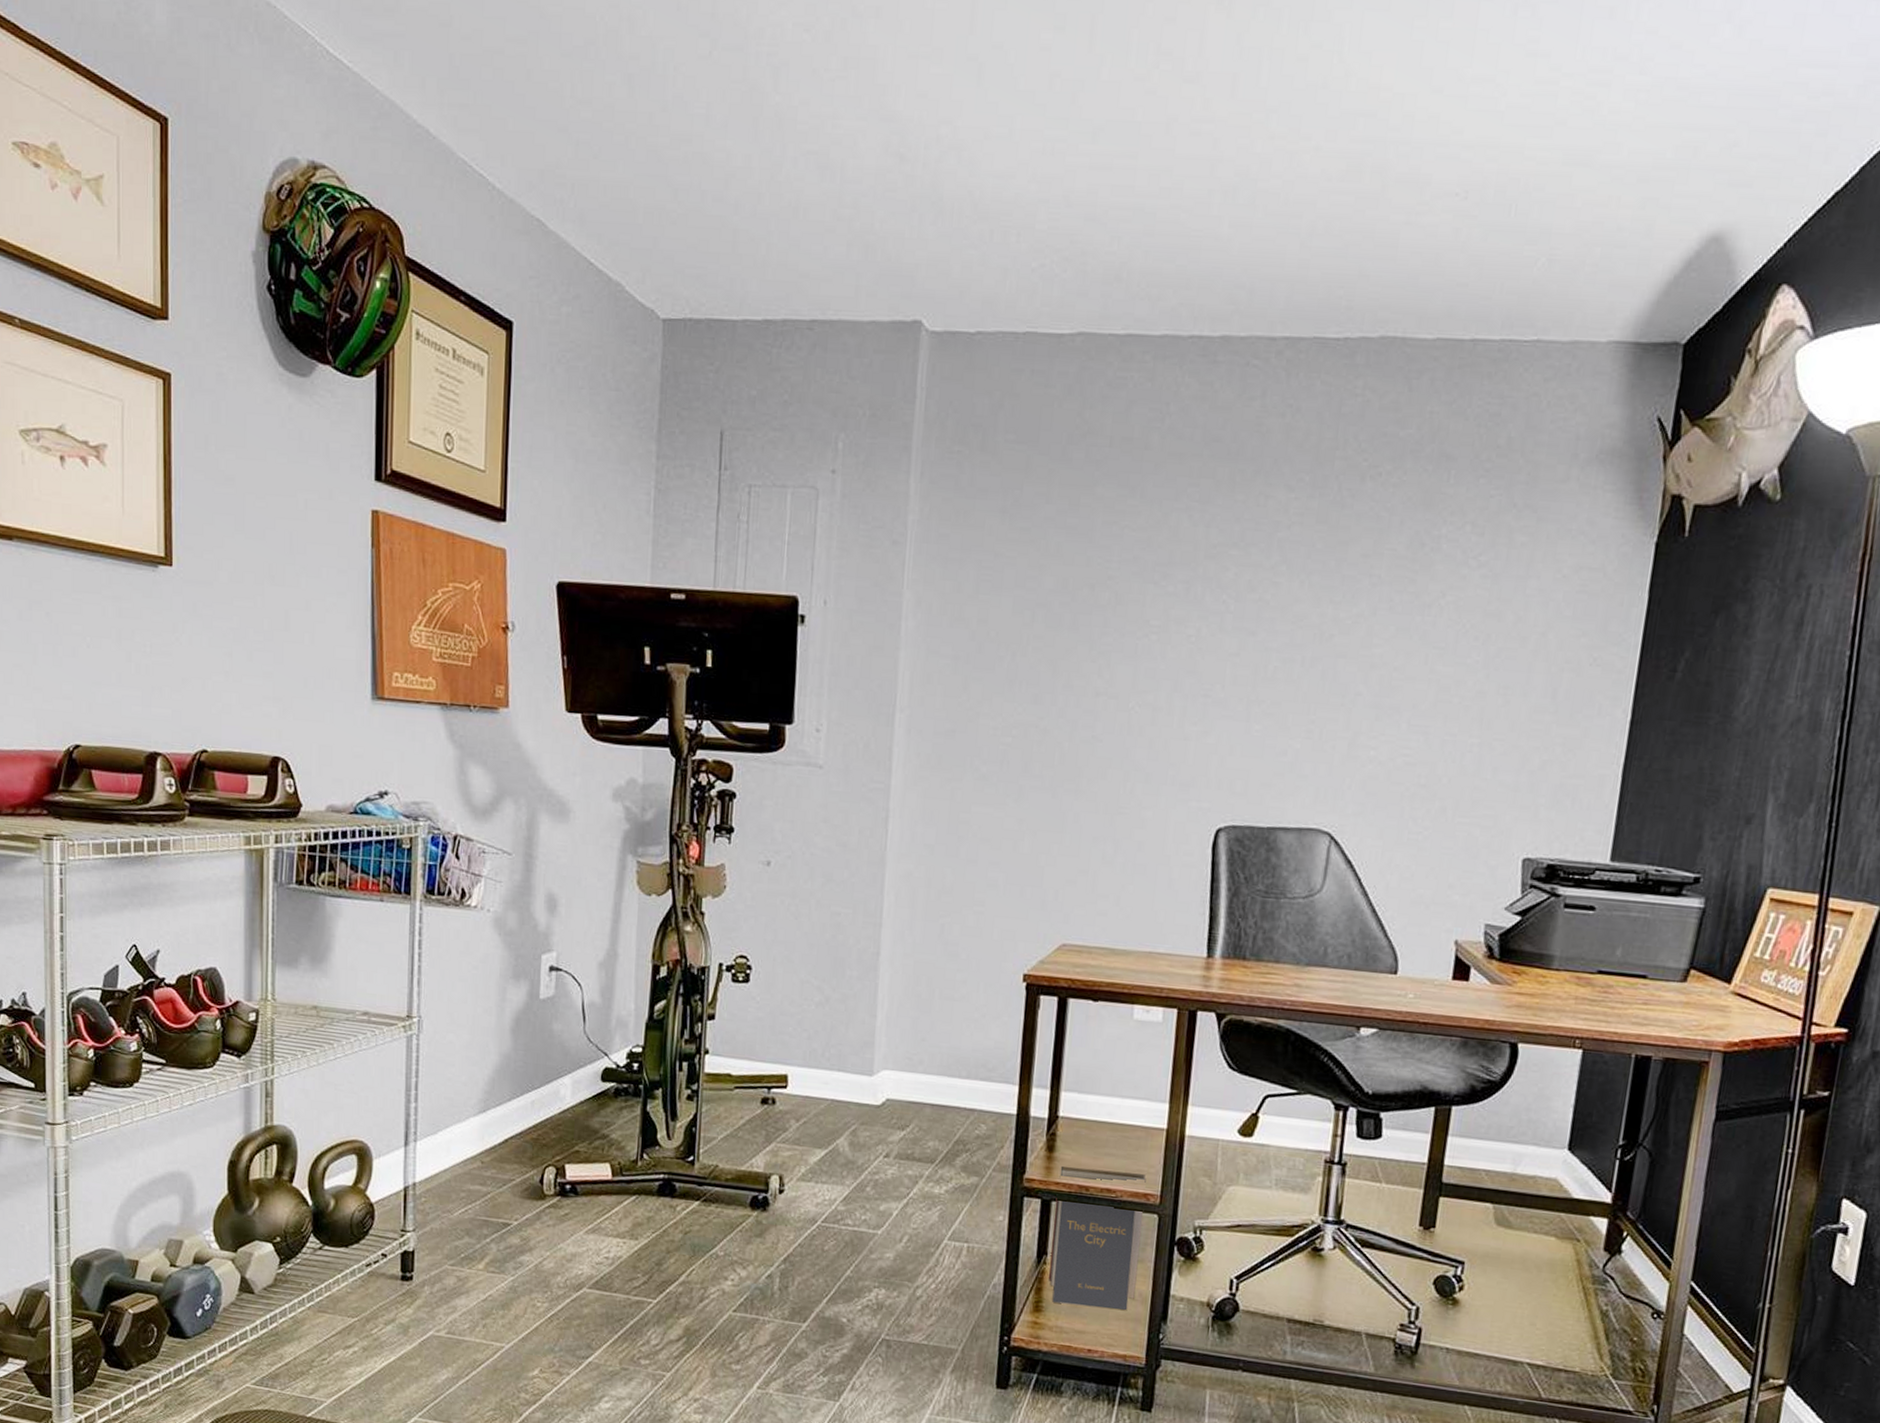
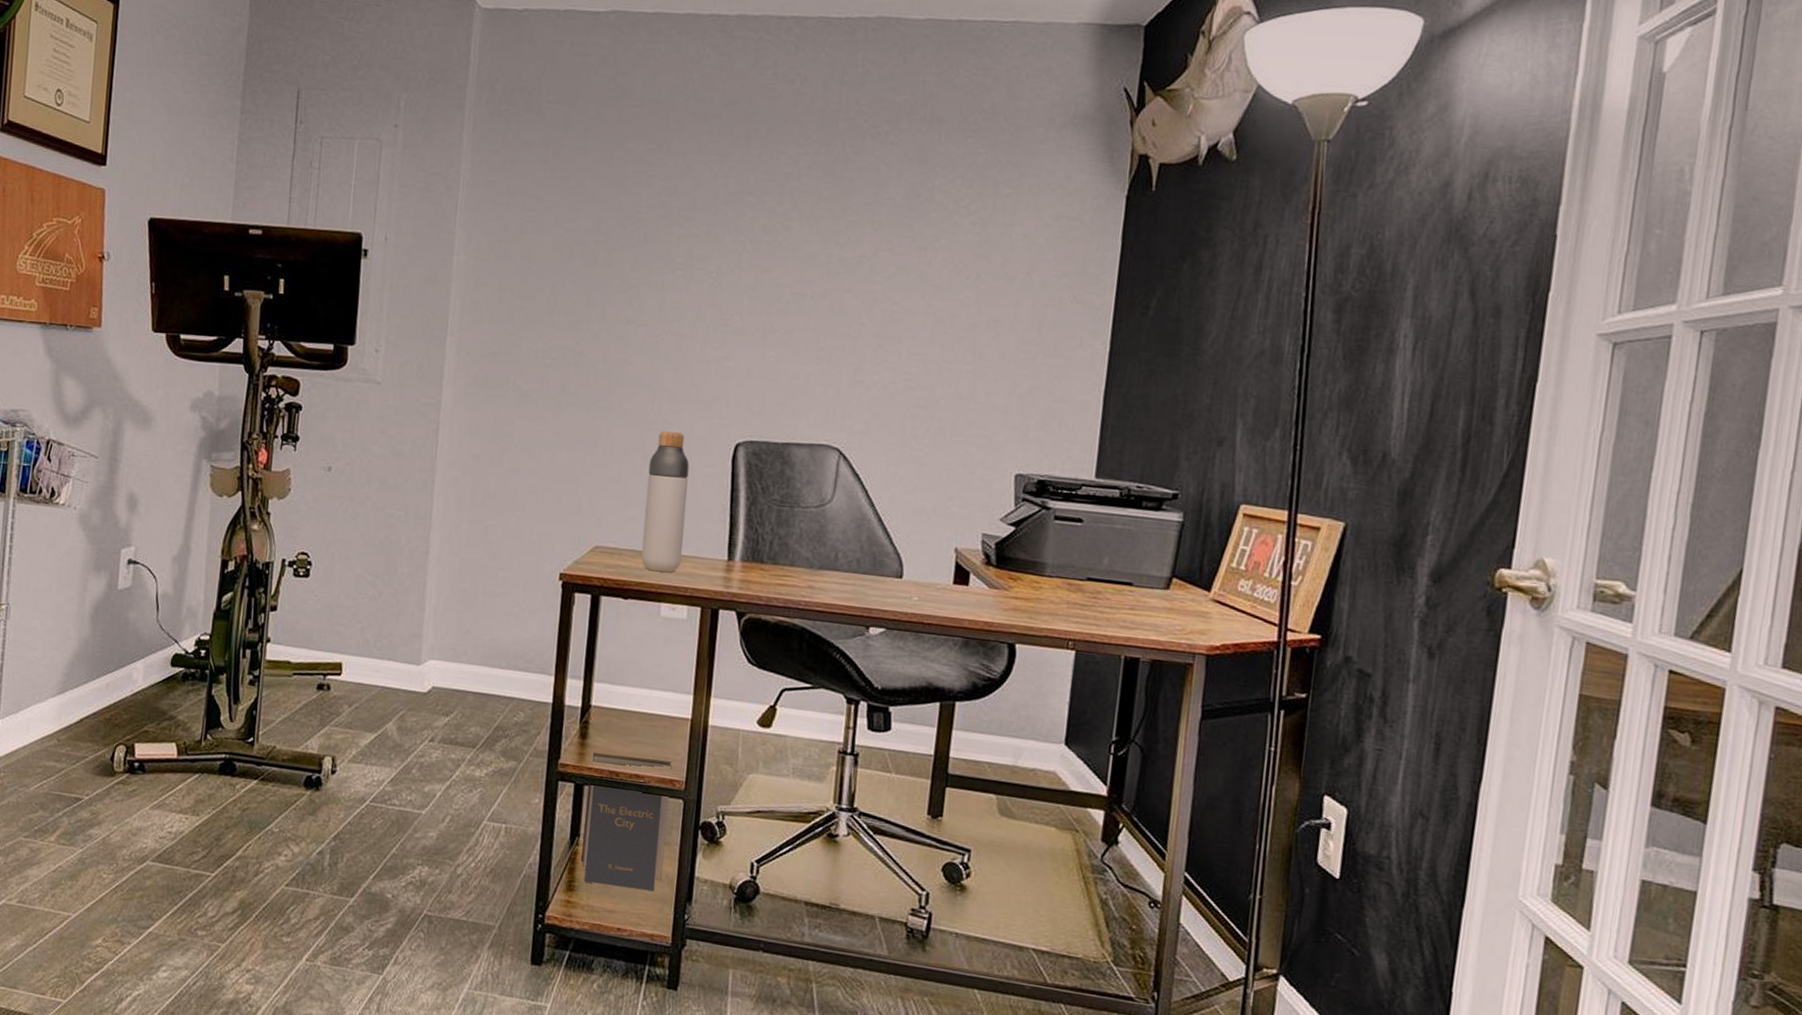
bottle: none [1112,816,1166,972] -> present [641,431,690,573]

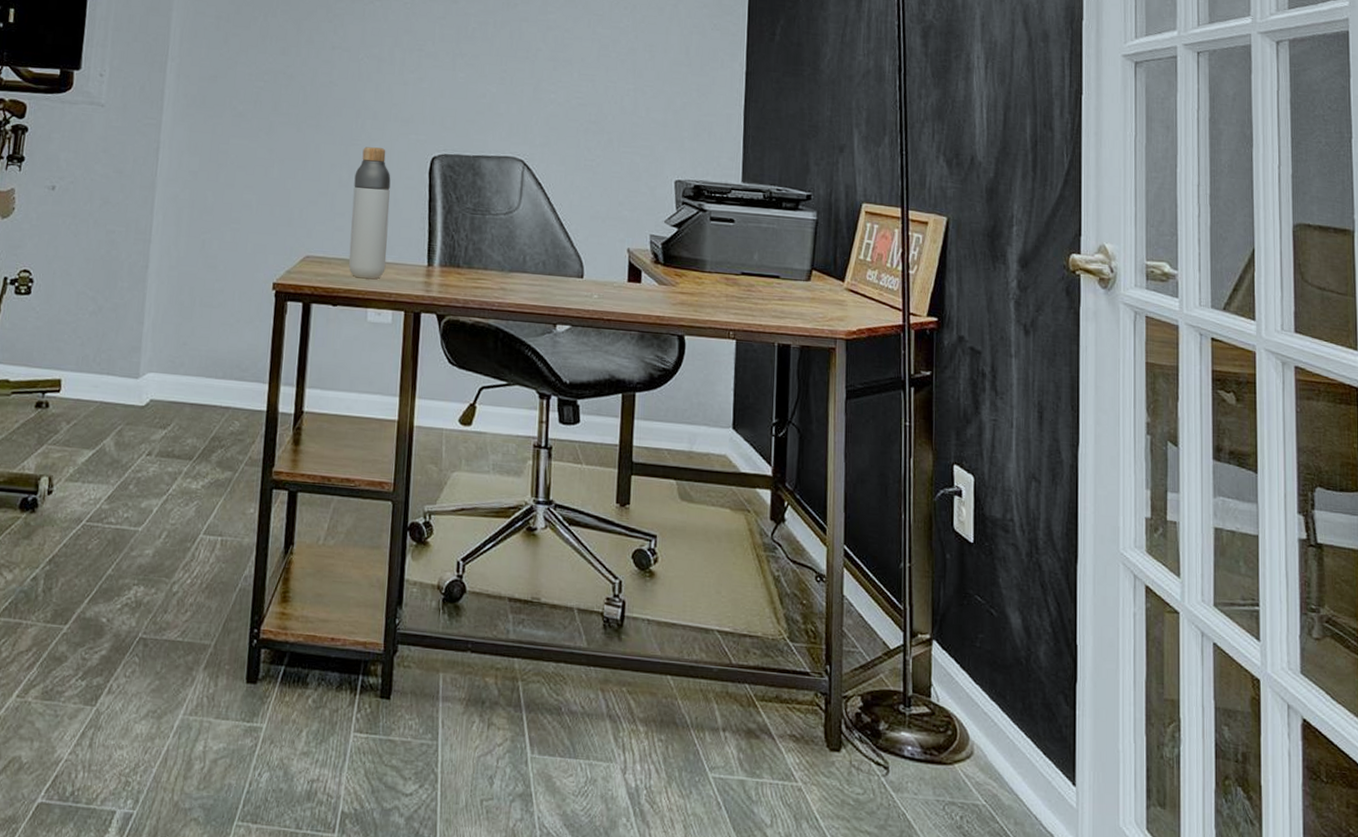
books: present [581,752,672,891] -> none [295,458,381,596]

